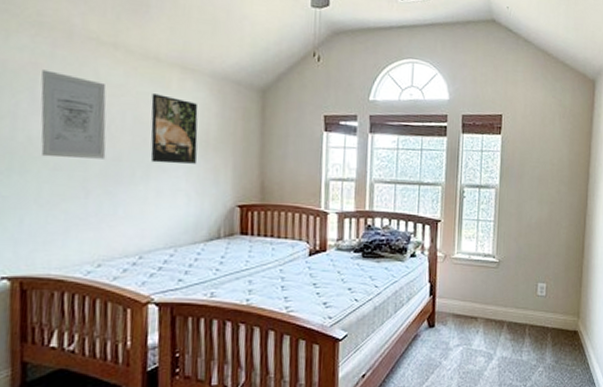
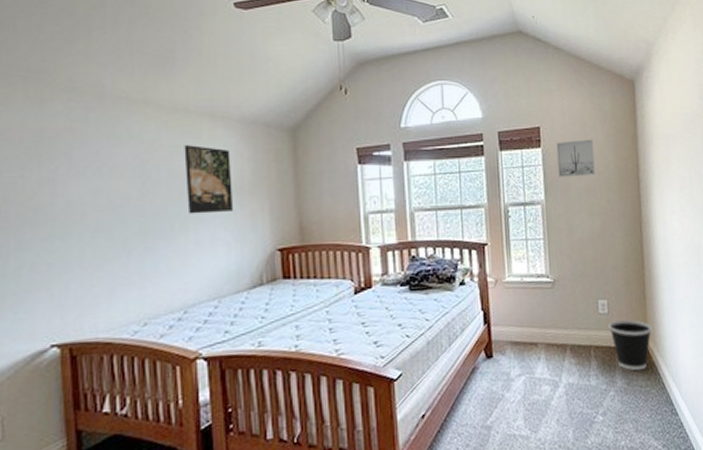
wall art: present [41,69,106,159] -> none [77,134,144,220]
wall art: none [514,131,551,167] -> present [556,139,596,178]
wastebasket: none [545,304,583,351] -> present [608,319,652,371]

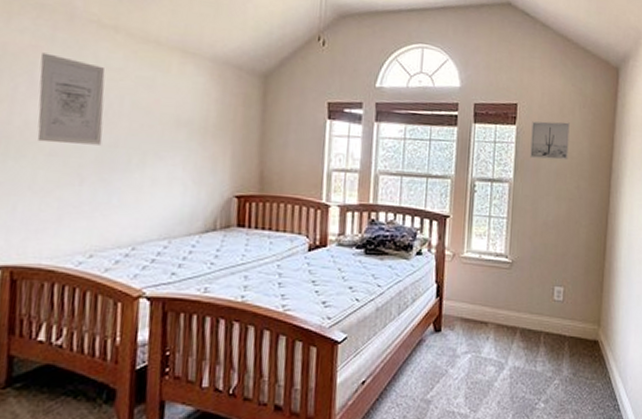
wall art: none [77,134,144,220] -> present [37,52,106,145]
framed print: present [184,145,234,214] -> none [147,78,198,152]
wastebasket: present [608,319,652,371] -> none [562,309,605,362]

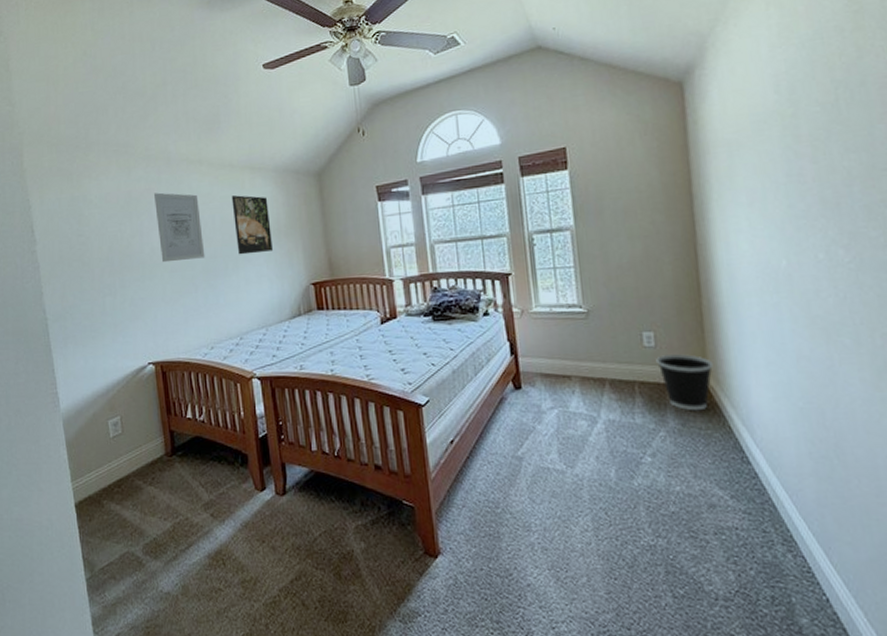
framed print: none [147,78,198,152] -> present [231,195,274,255]
wall art: present [530,121,570,160] -> none [586,154,635,201]
wastebasket: none [562,309,605,362] -> present [656,354,713,411]

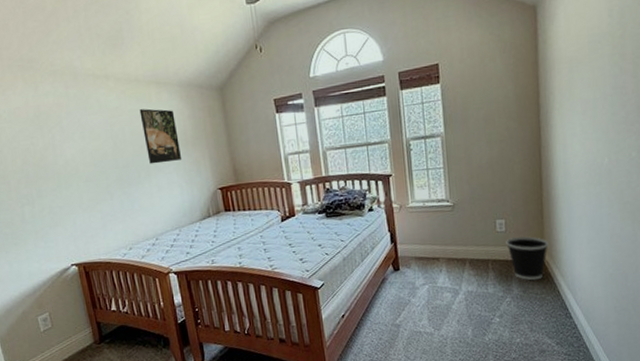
wall art: present [154,192,205,263] -> none [63,107,118,173]

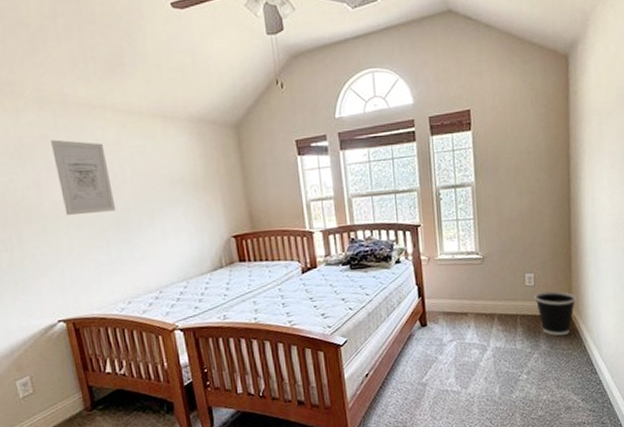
wall art: none [63,107,118,173] -> present [51,139,116,216]
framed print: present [139,109,182,164] -> none [142,145,192,208]

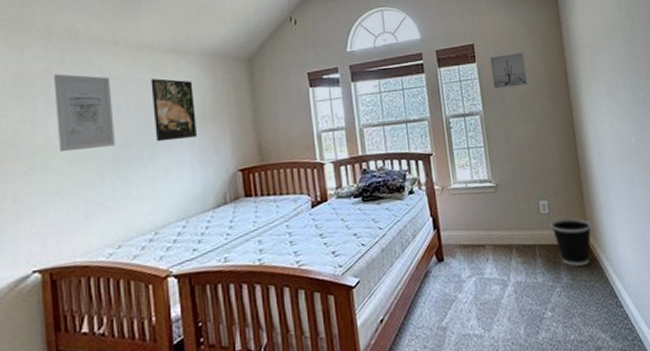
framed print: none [142,145,192,208] -> present [151,78,198,142]
wall art: none [486,119,525,160] -> present [490,52,528,90]

